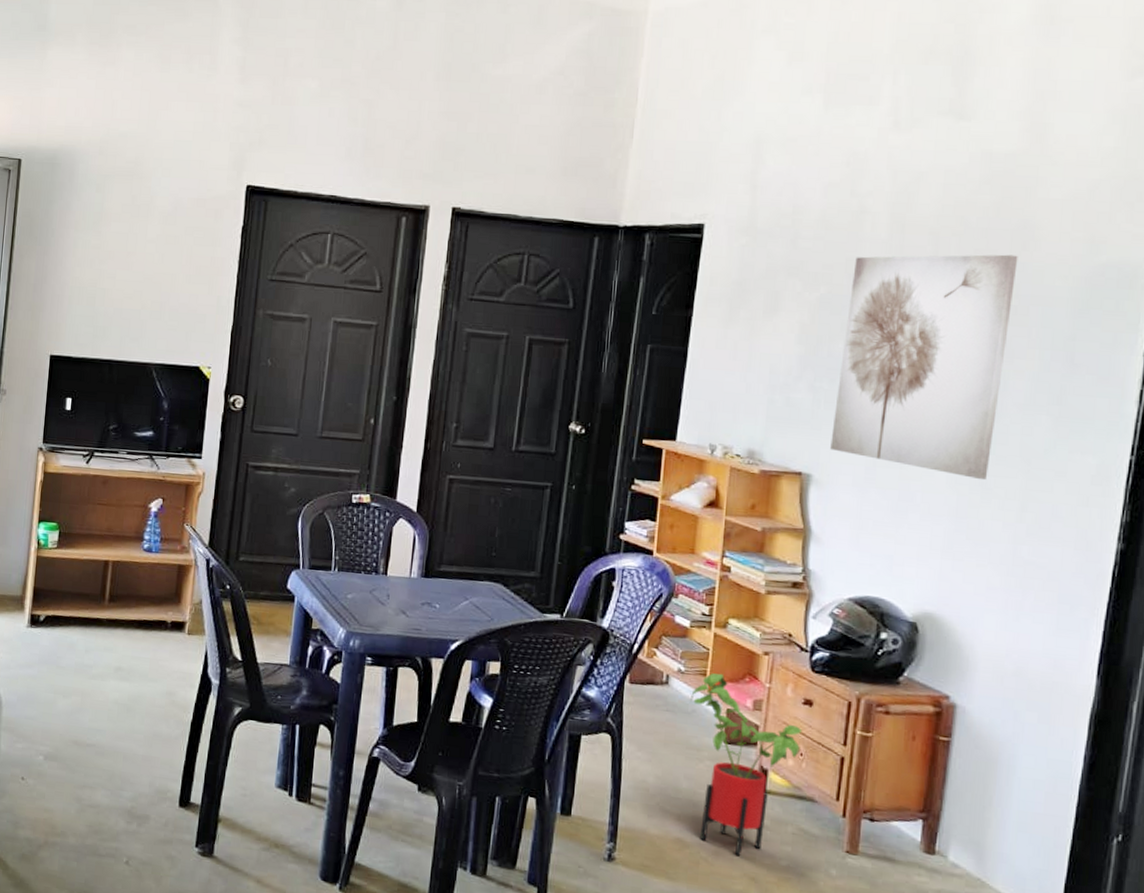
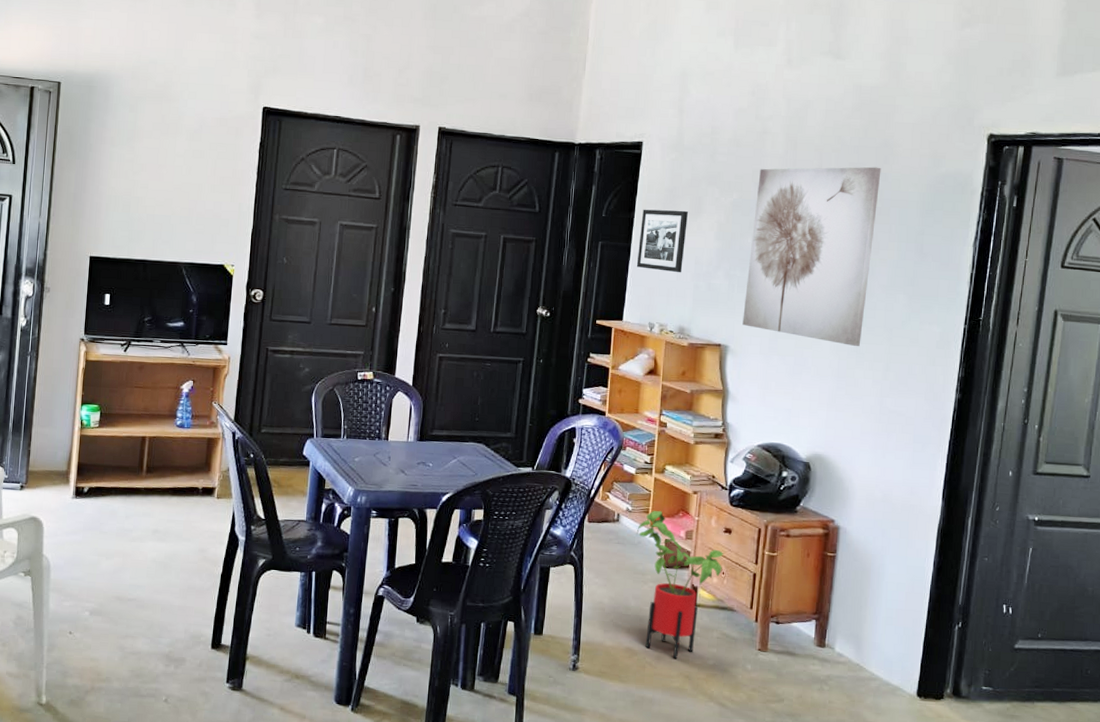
picture frame: none [694,306,761,385] -> present [636,209,688,273]

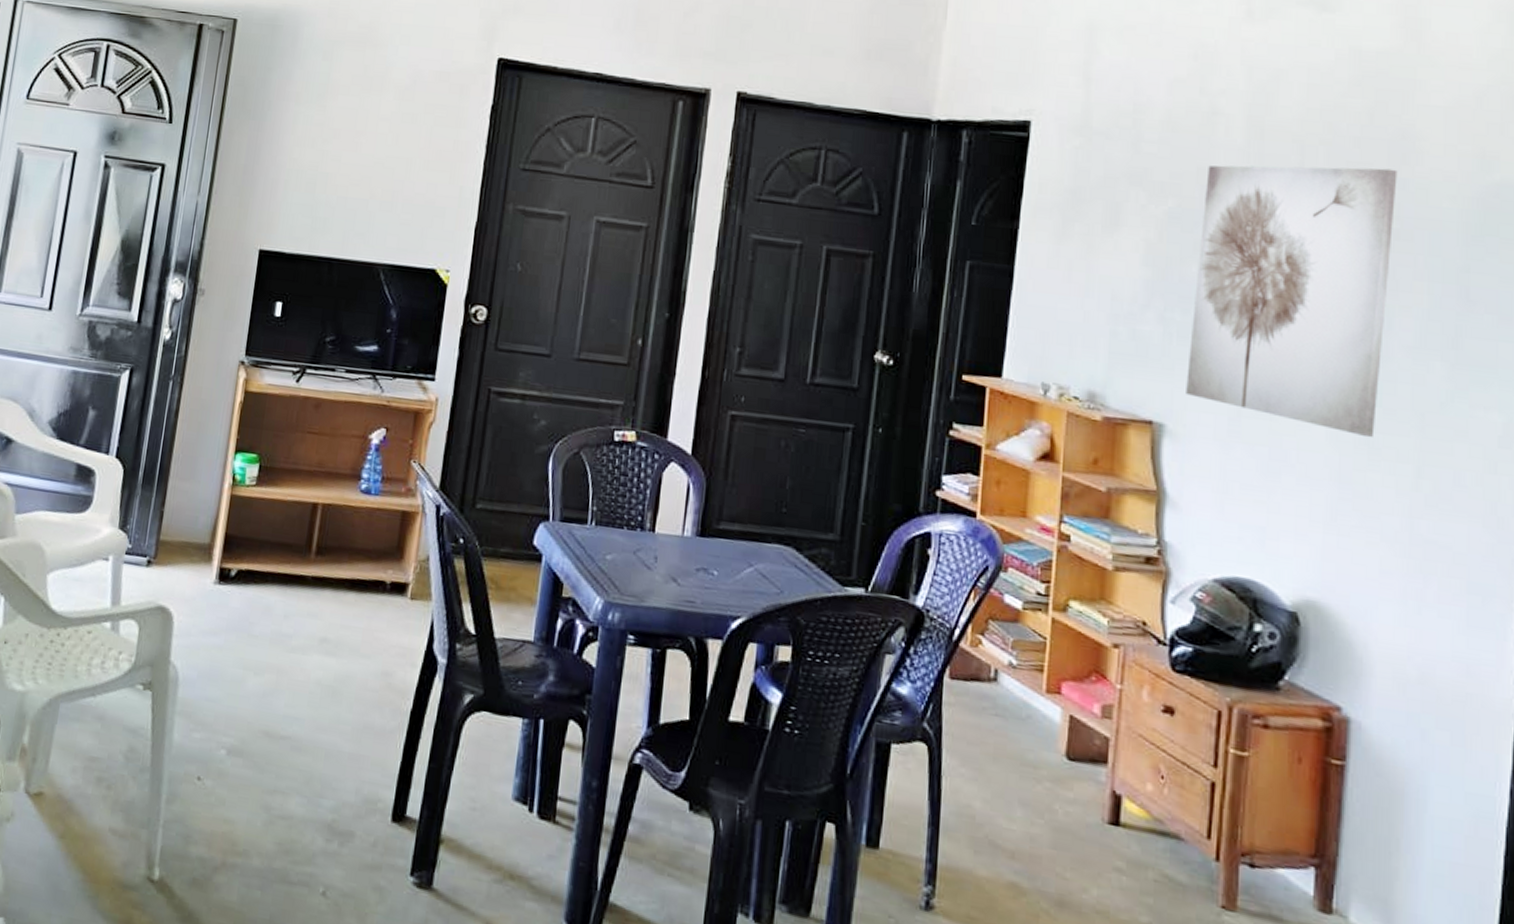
picture frame: present [636,209,688,273] -> none [1022,217,1100,313]
house plant: present [637,510,724,658] -> none [1025,668,1163,908]

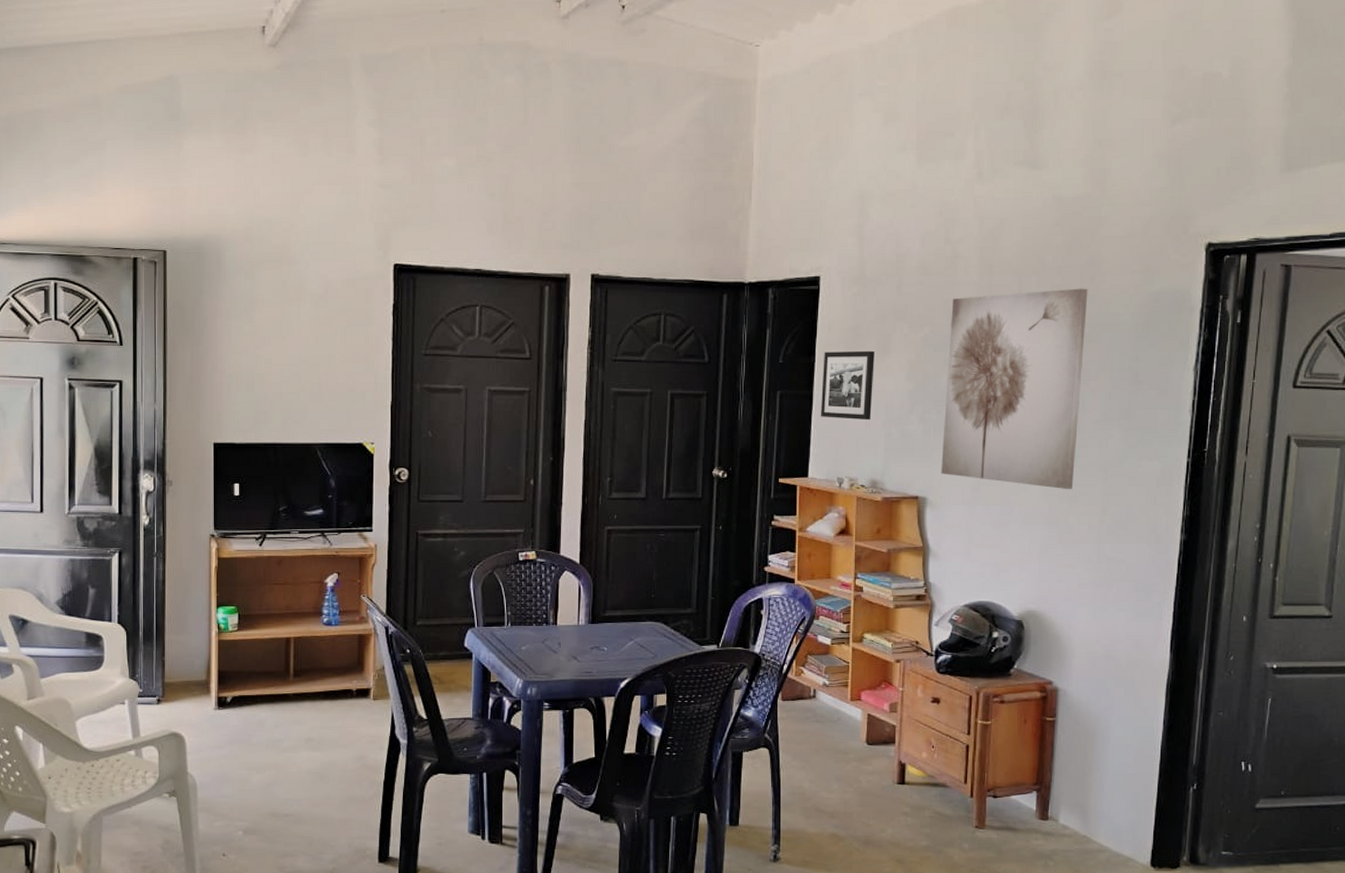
picture frame: none [1022,217,1100,313] -> present [820,350,875,421]

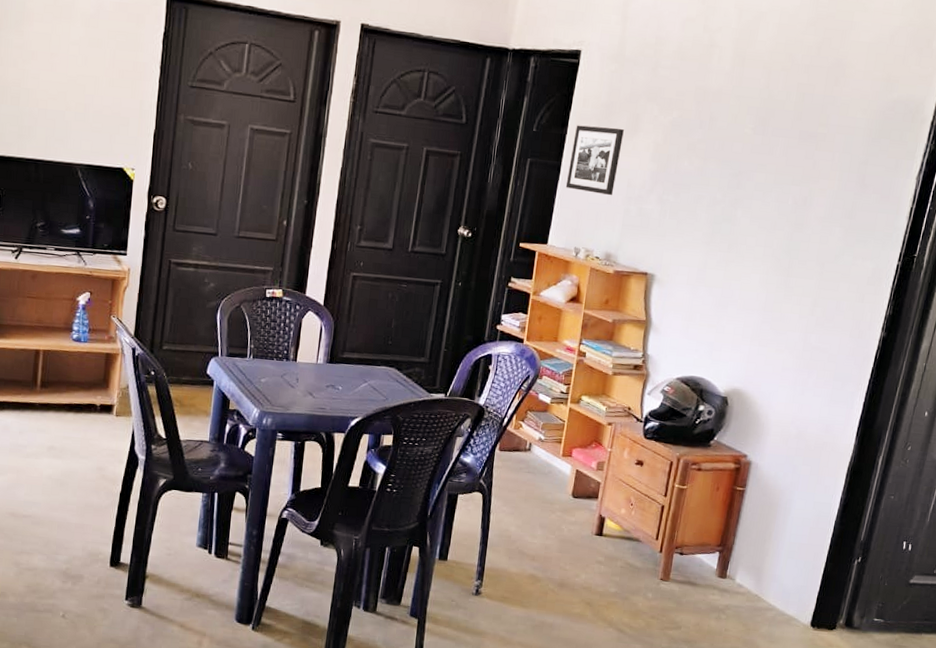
wall art: present [941,288,1088,490] -> none [671,86,831,281]

